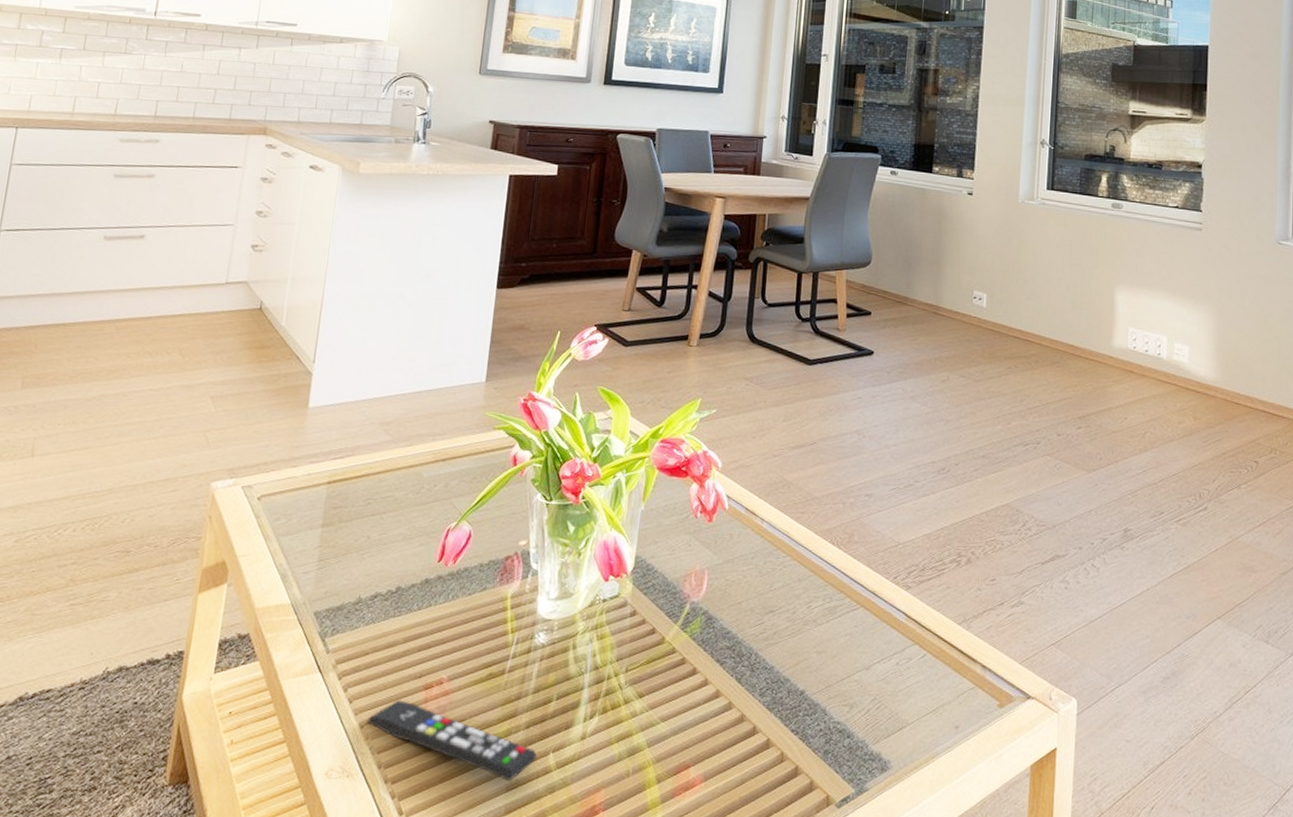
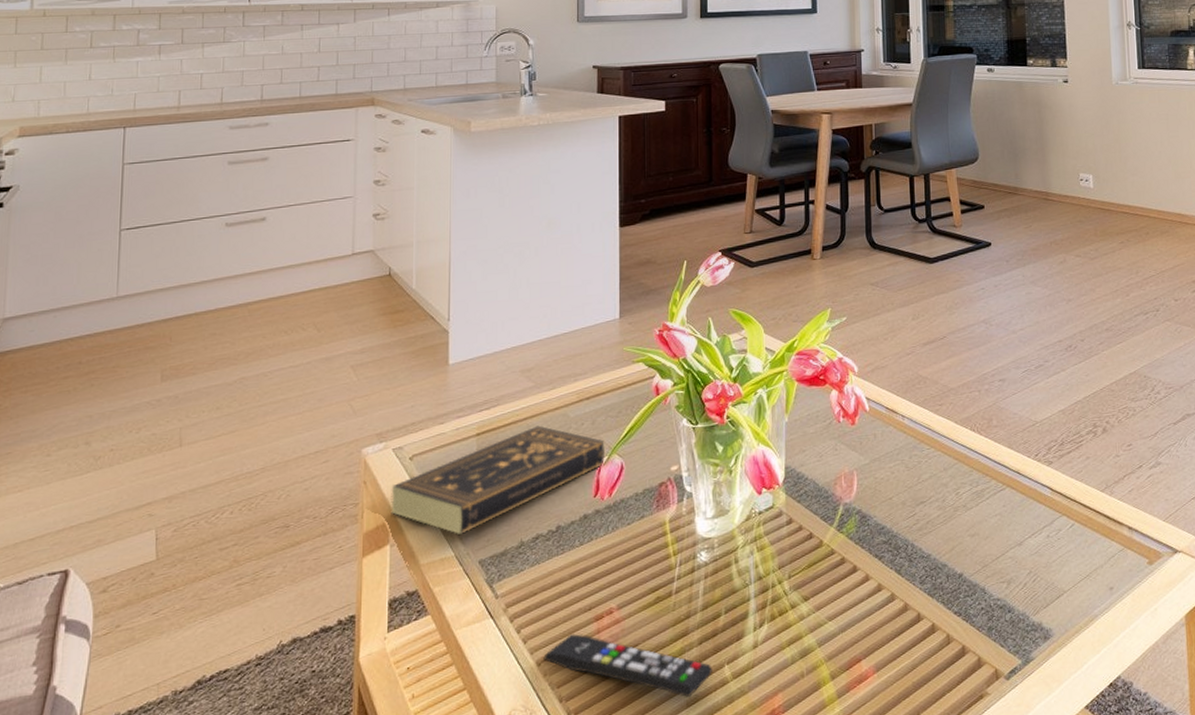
book: none [232,481,455,582] -> present [391,425,605,534]

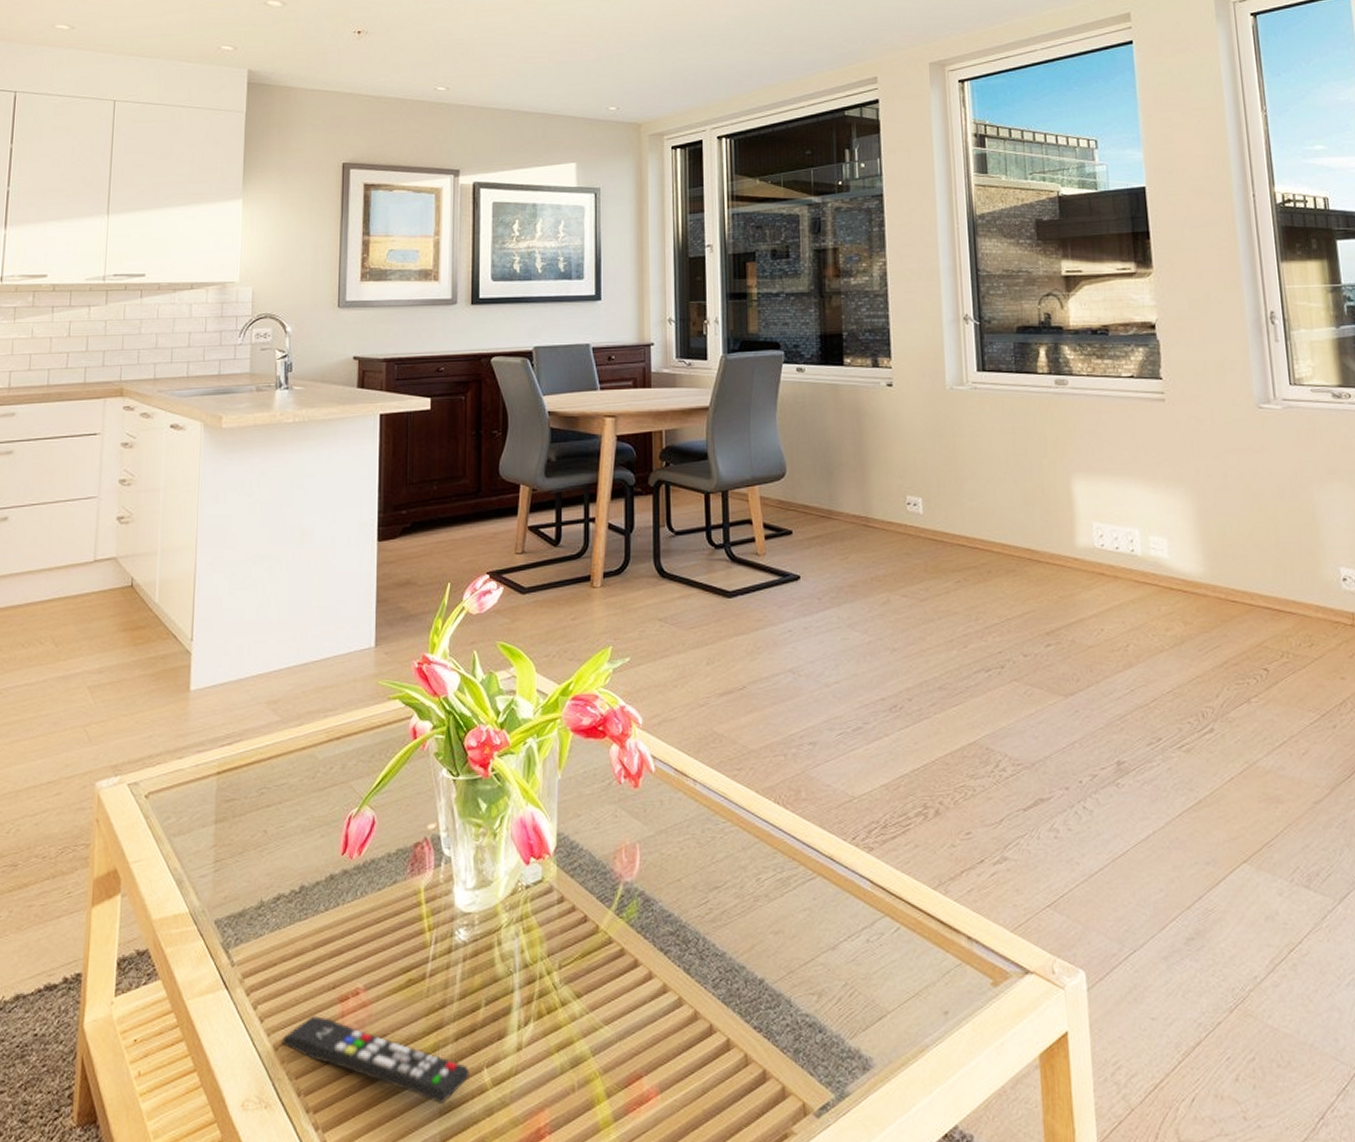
book: present [391,425,605,534] -> none [123,767,355,888]

